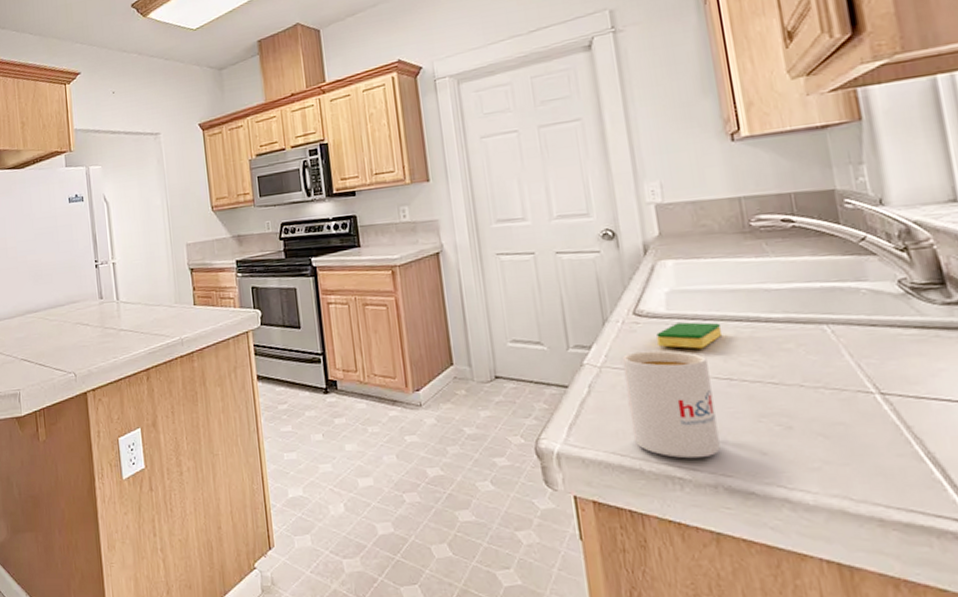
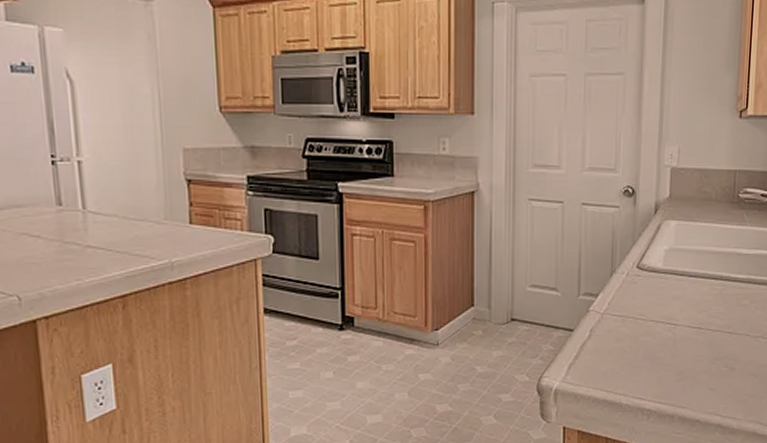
mug: present [622,350,720,459] -> none [618,301,686,394]
dish sponge: present [656,322,723,349] -> none [651,277,702,301]

